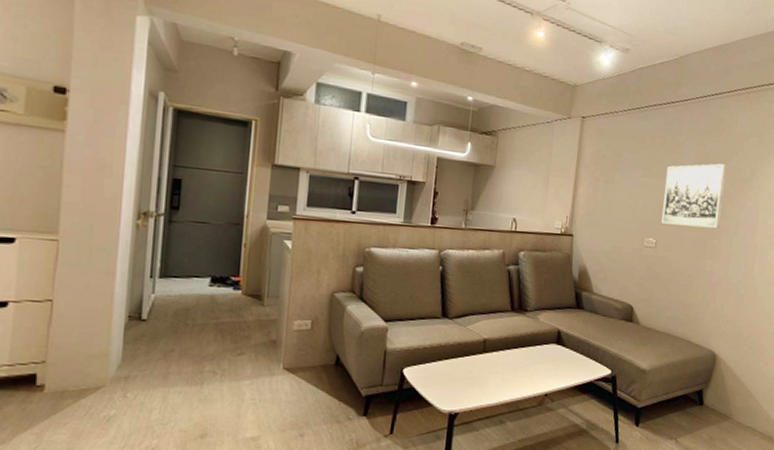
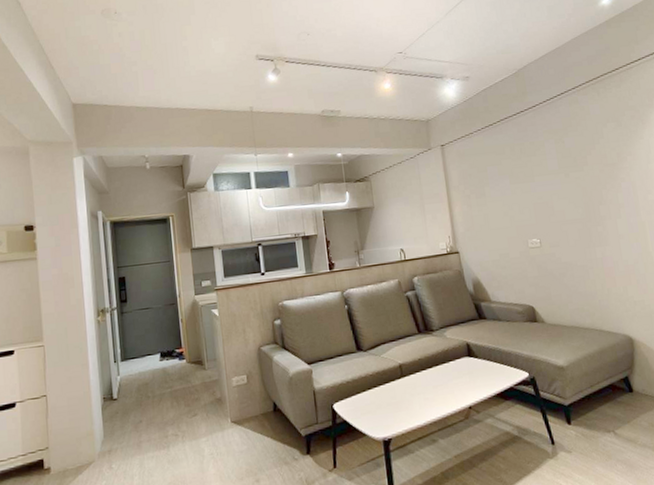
wall art: present [661,163,726,229] -> none [532,154,601,223]

